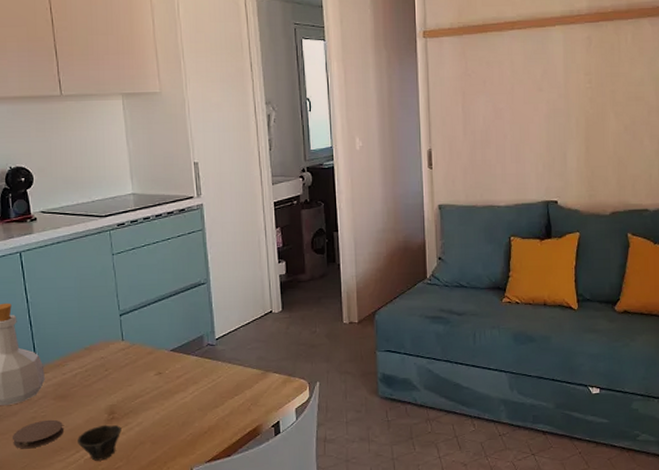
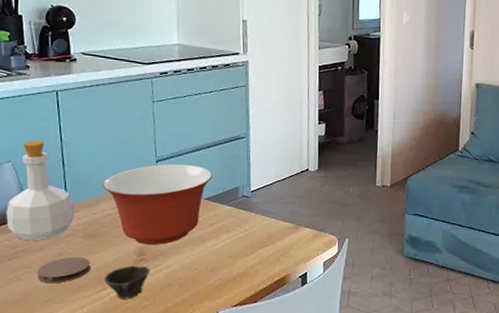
mixing bowl: none [70,316,176,403] -> present [103,164,212,245]

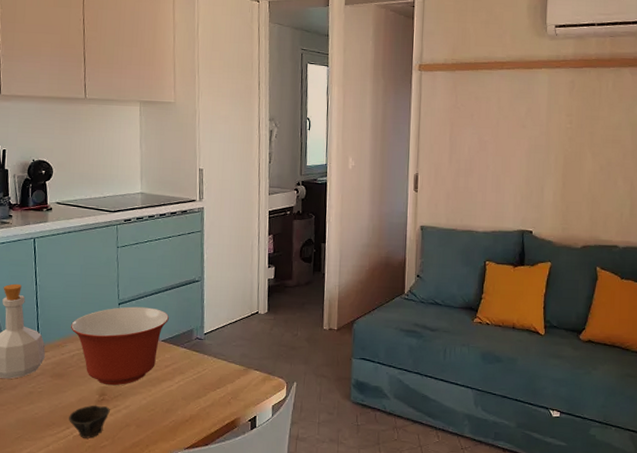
coaster: present [37,256,91,284] -> none [10,395,57,421]

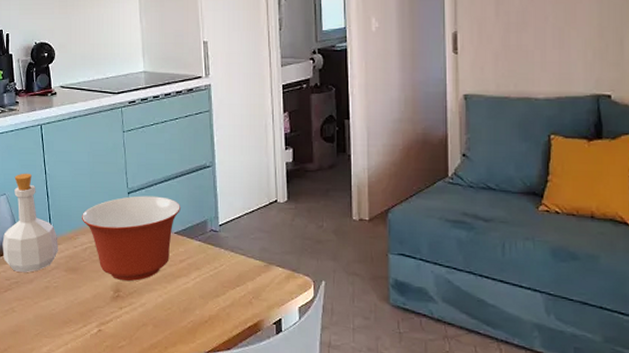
cup: present [69,405,110,438] -> none [85,302,126,338]

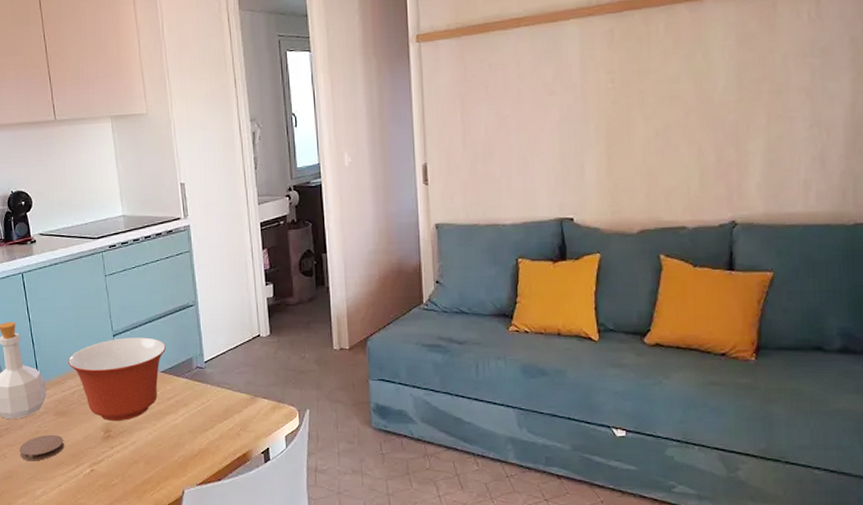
coaster: none [28,290,73,317] -> present [19,434,64,461]

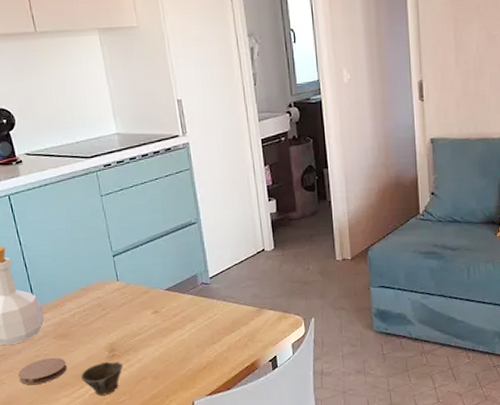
mixing bowl: present [68,337,166,422] -> none [66,256,169,341]
cup: none [77,442,117,477] -> present [81,361,123,396]

